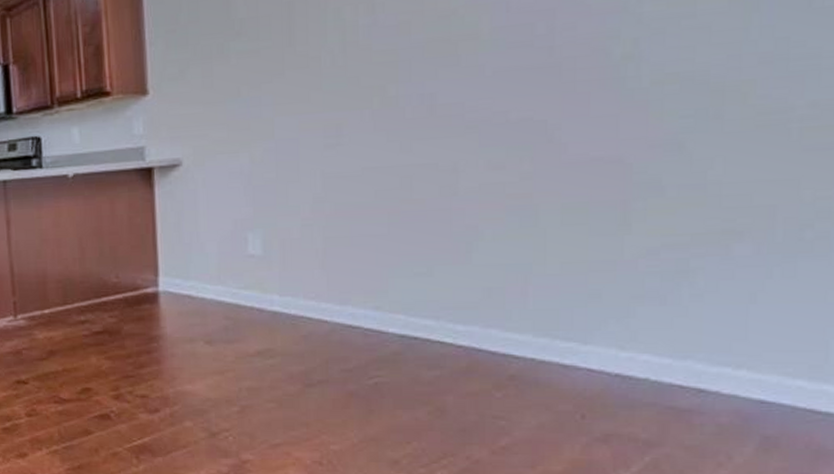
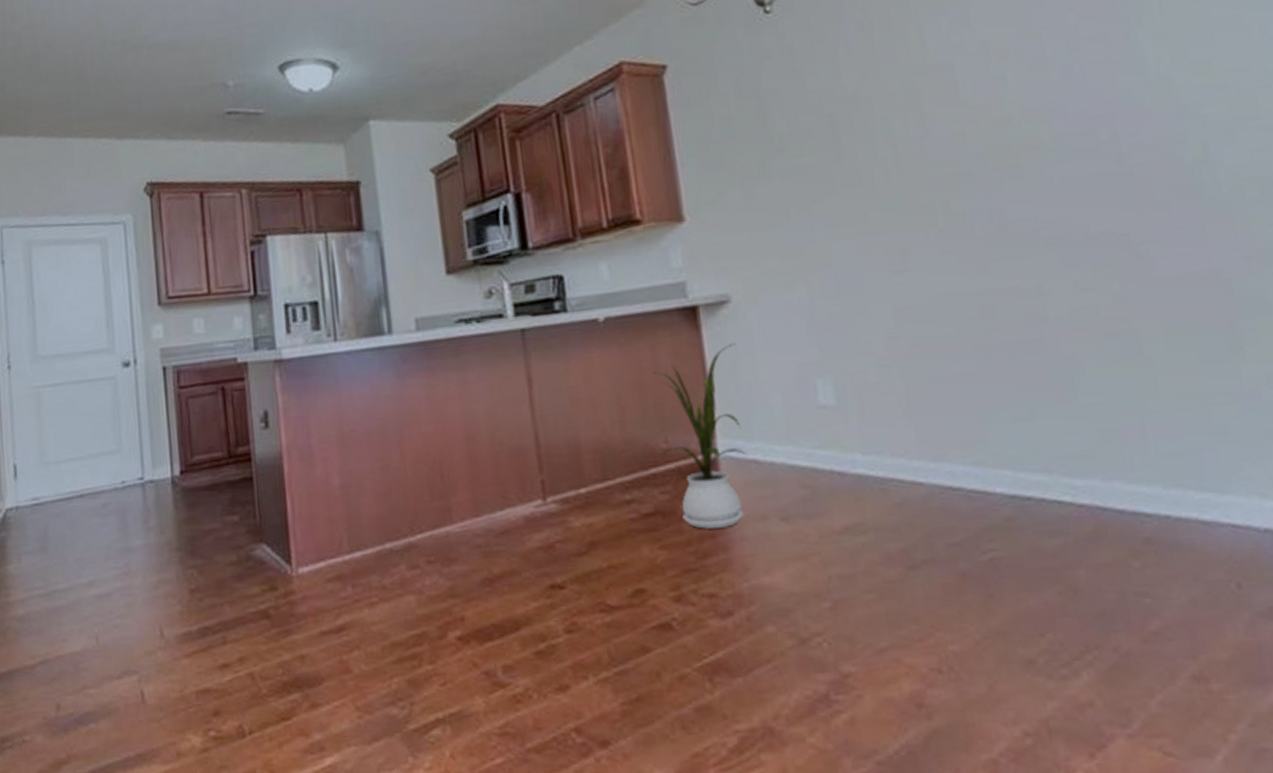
house plant: none [110,200,182,346] -> present [653,343,746,529]

